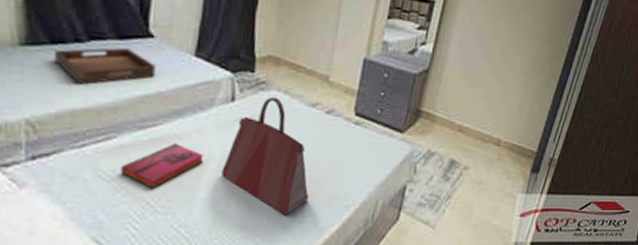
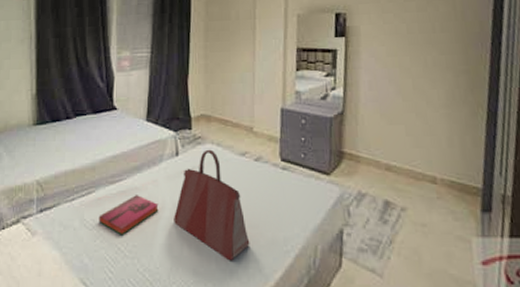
serving tray: present [53,47,156,85] -> none [53,119,119,151]

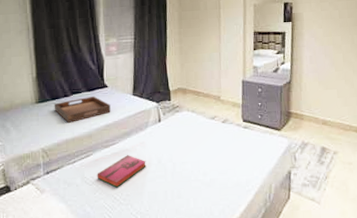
serving tray: none [53,119,119,151] -> present [54,96,111,123]
handbag: present [174,149,250,261] -> none [159,115,220,201]

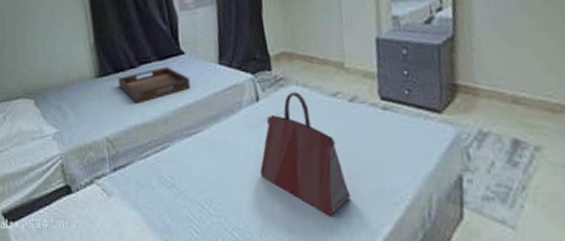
hardback book: present [97,155,146,188] -> none [177,147,243,193]
handbag: none [159,115,220,201] -> present [260,91,351,216]

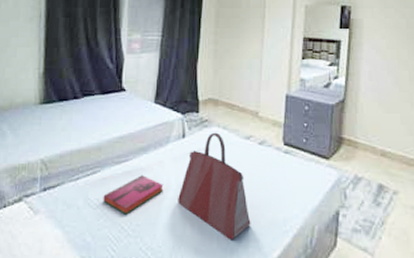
serving tray: present [117,66,190,103] -> none [60,100,127,130]
hardback book: none [177,147,243,193] -> present [103,175,164,215]

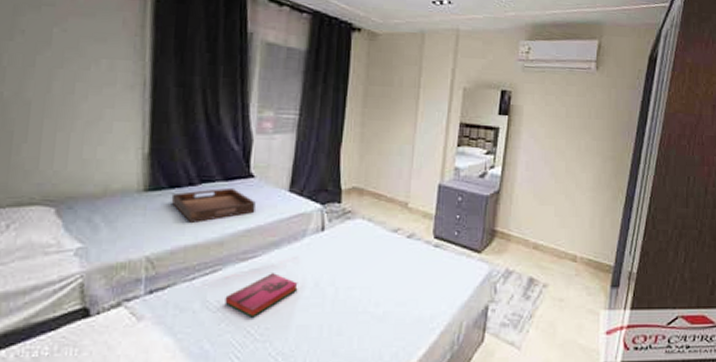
serving tray: none [60,100,127,130] -> present [171,187,256,223]
handbag: present [178,132,251,240] -> none [314,224,396,340]

